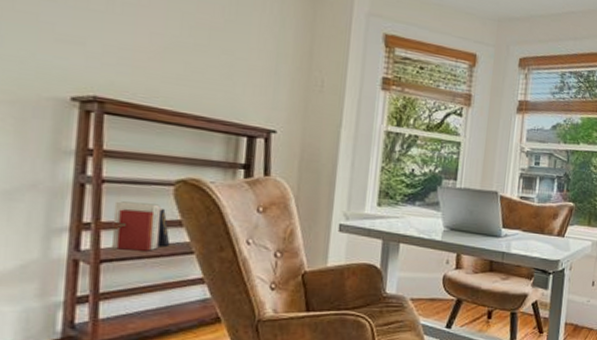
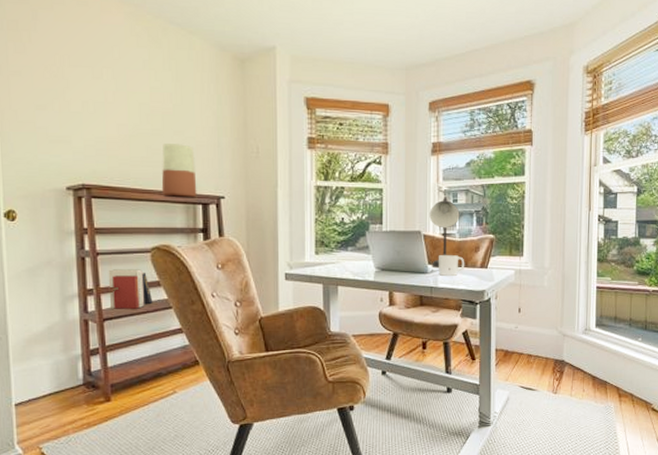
vase: none [197,62,245,129] -> present [161,144,197,198]
desk lamp: none [506,157,541,233] -> present [429,195,460,268]
mug: none [513,219,542,243] -> present [438,254,465,277]

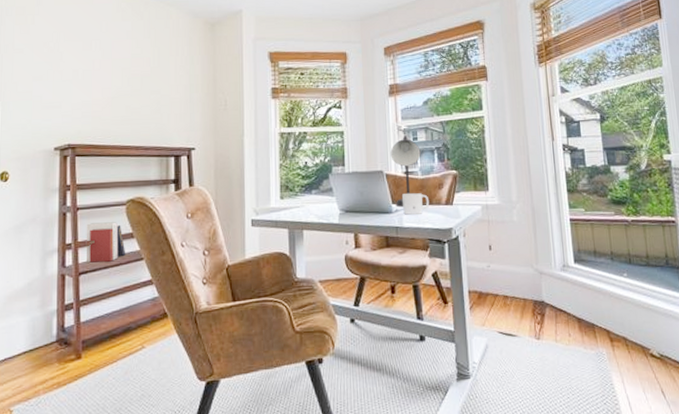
vase: present [161,144,197,198] -> none [138,102,170,152]

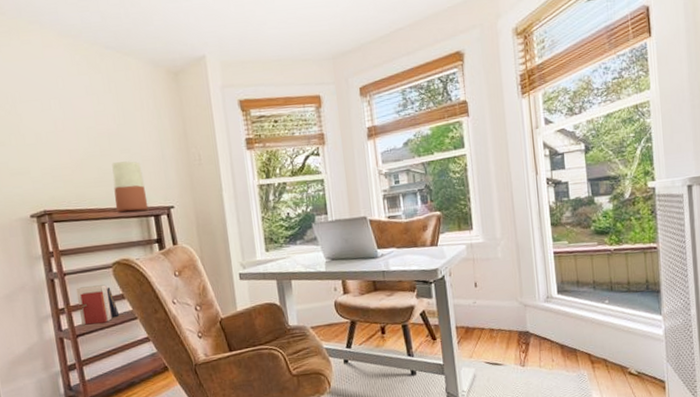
vase: none [138,102,170,152] -> present [112,161,149,214]
desk lamp: present [390,134,421,208] -> none [372,178,404,252]
mug: present [401,192,430,216] -> none [386,236,415,259]

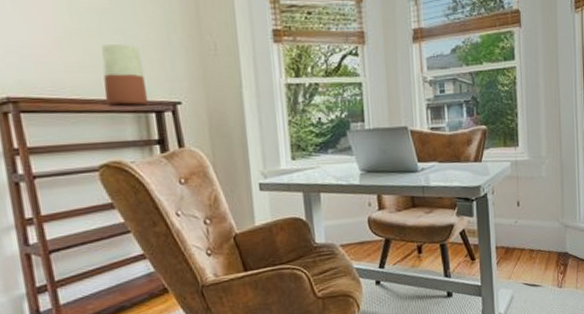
books: present [75,284,120,325] -> none [49,191,108,239]

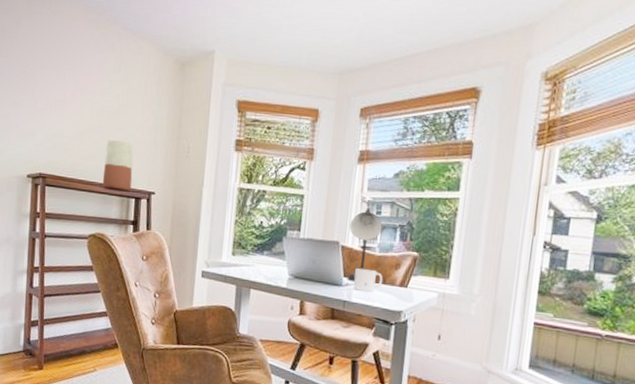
desk lamp: none [415,86,449,166] -> present [347,206,383,282]
mug: none [427,149,458,174] -> present [354,268,383,293]

